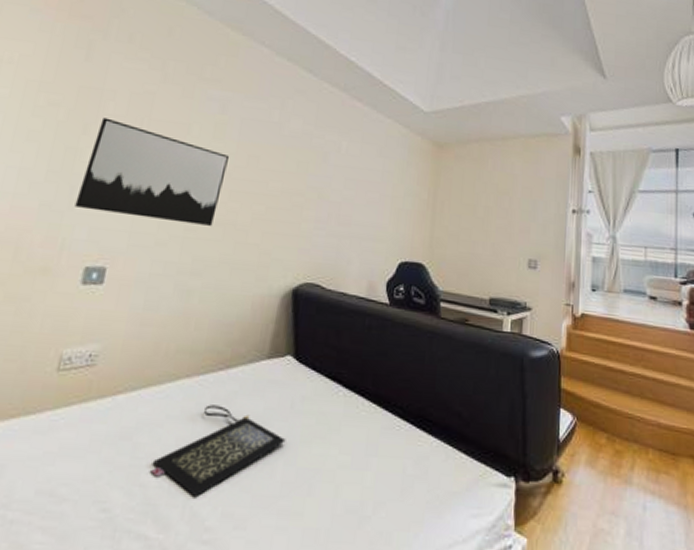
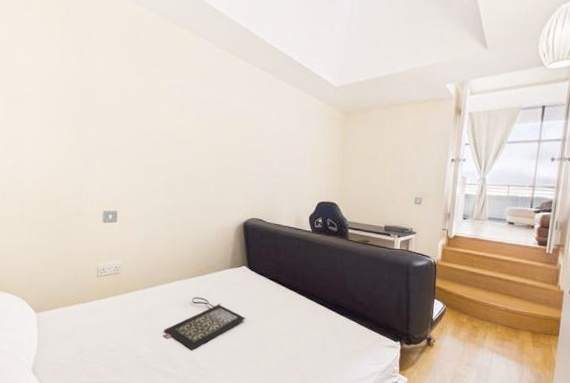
wall art: present [74,117,230,226] -> none [90,105,191,181]

